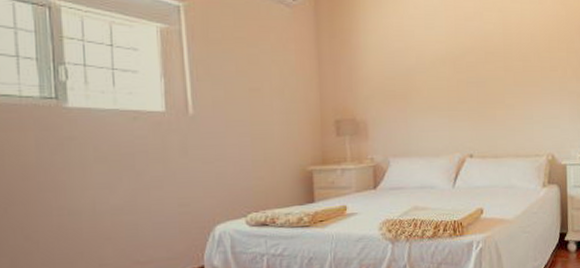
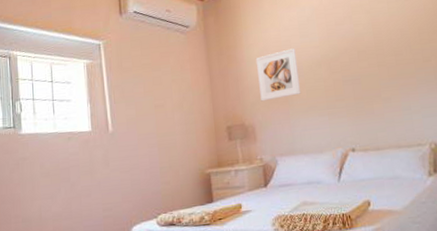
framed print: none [373,40,422,96] -> present [255,48,301,102]

